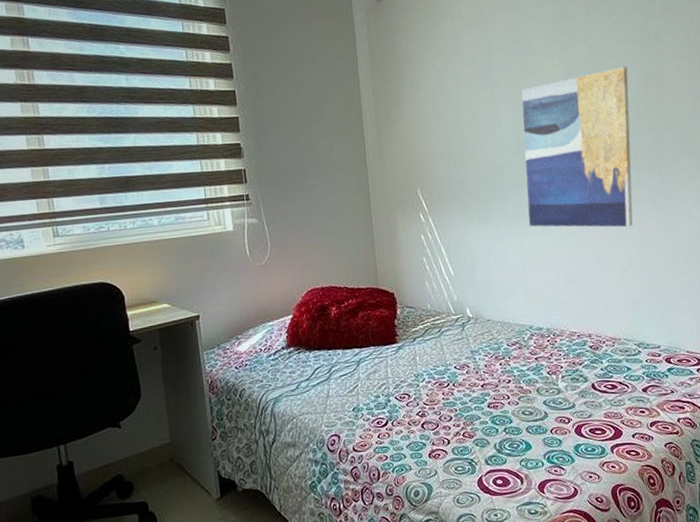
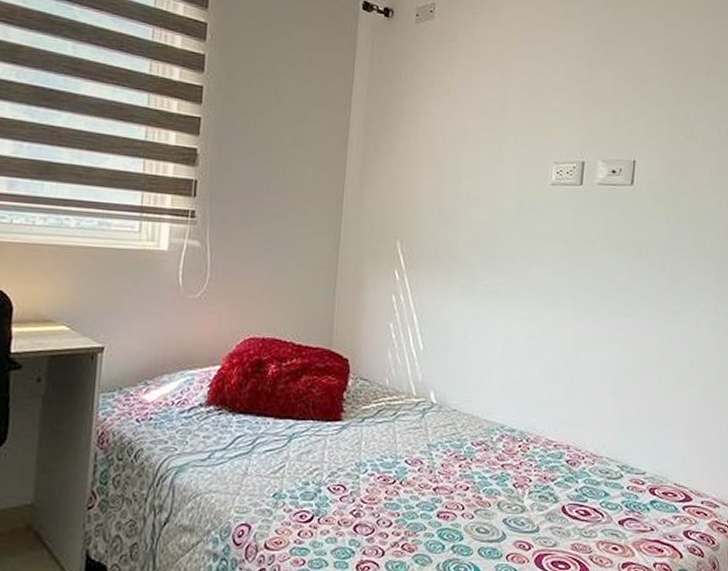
wall art: present [521,67,633,227] -> none [518,146,651,328]

